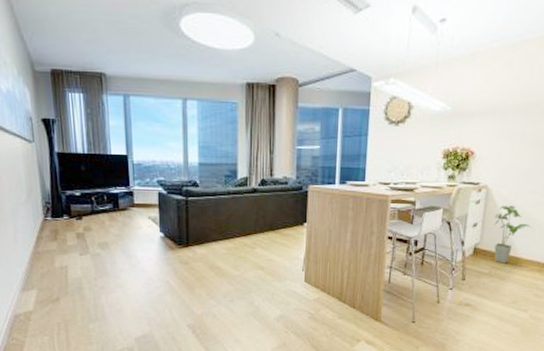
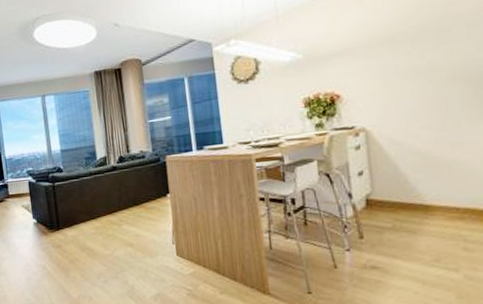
house plant: present [494,206,532,264] -> none [383,146,436,214]

